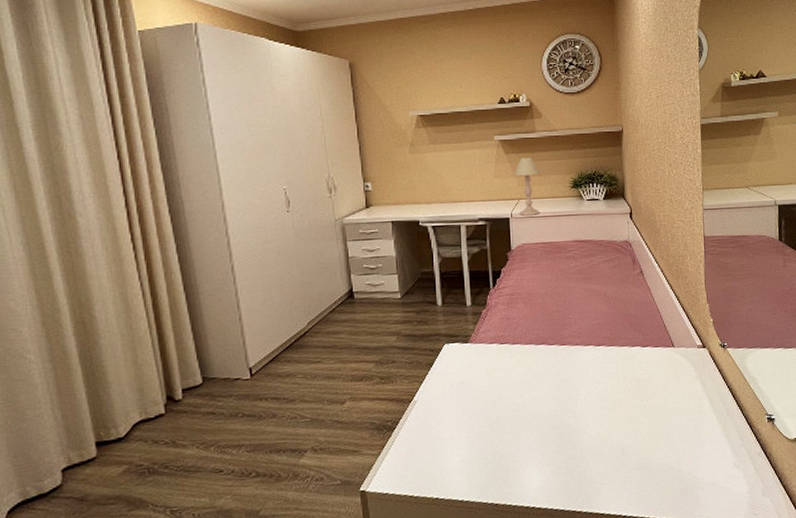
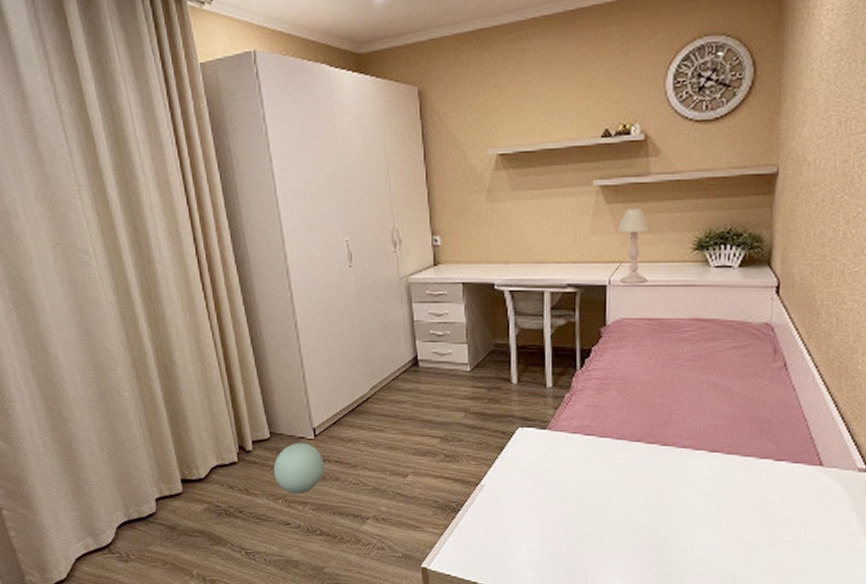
ball: none [205,384,260,438] -> present [273,442,324,494]

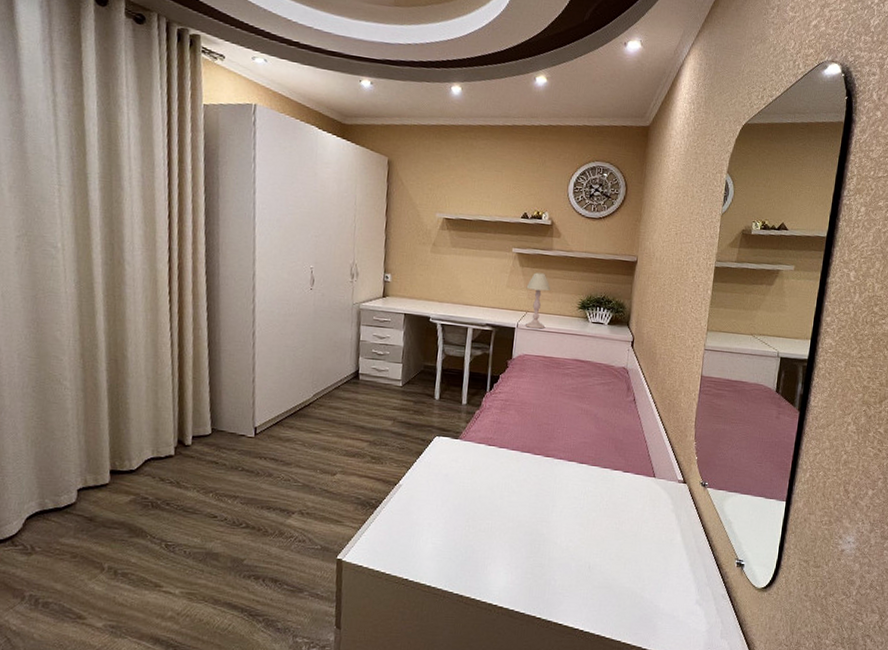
ball: present [273,442,324,494] -> none [208,440,260,488]

